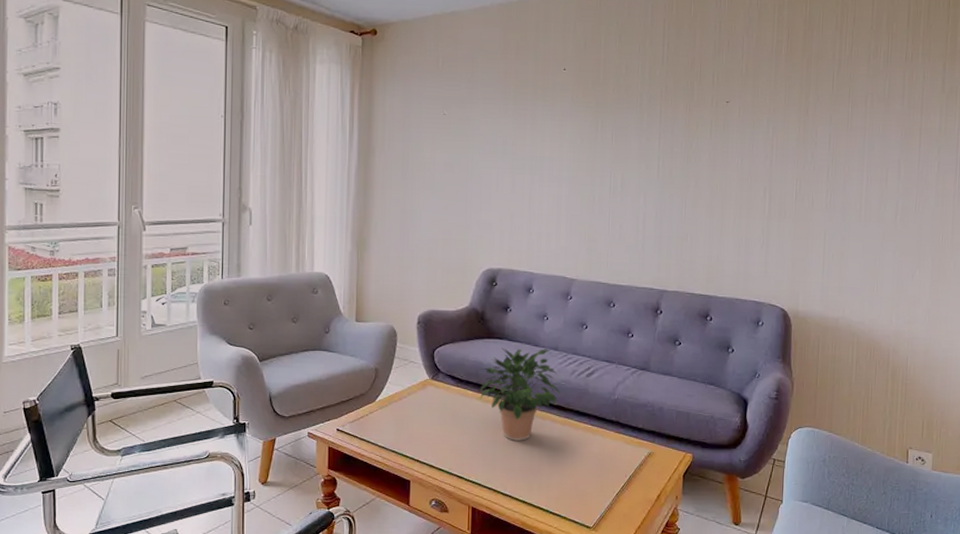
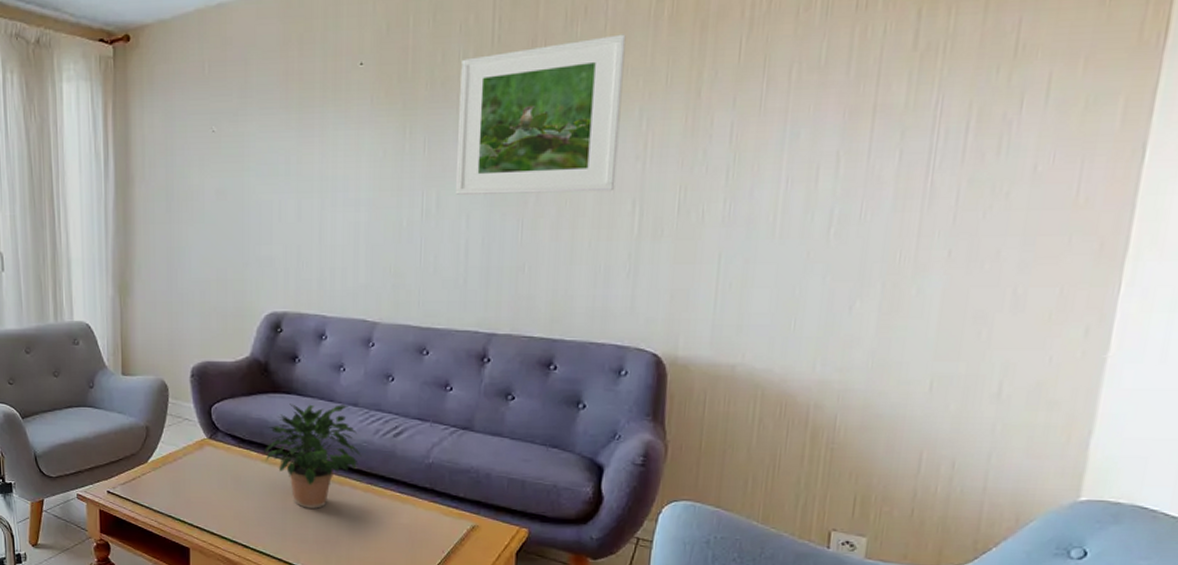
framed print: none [636,63,757,181] -> present [456,34,626,195]

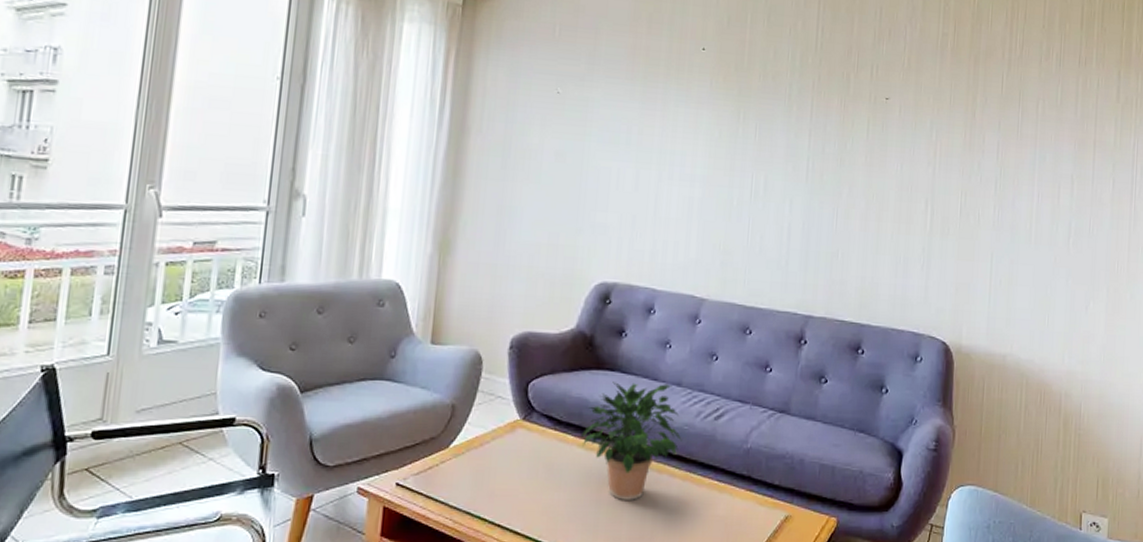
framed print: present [456,34,626,195] -> none [782,57,920,191]

